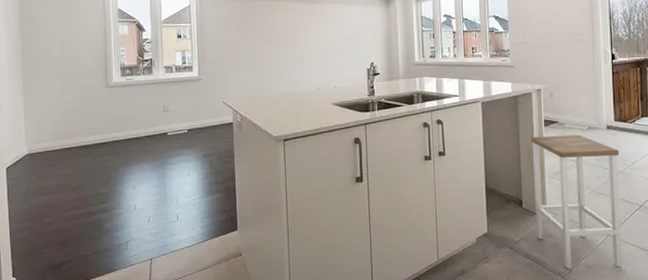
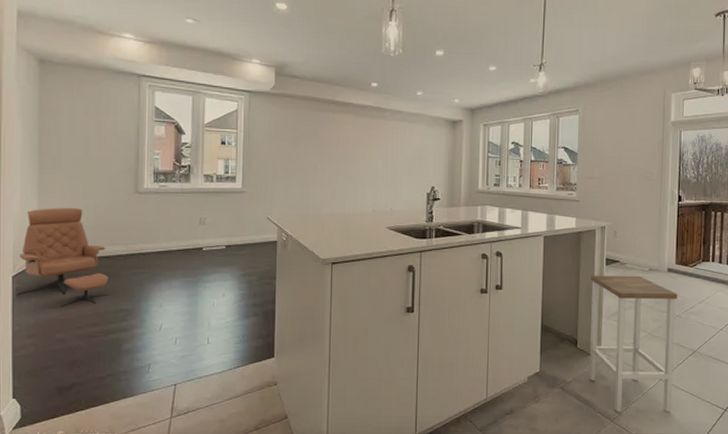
armchair: none [11,104,88,193] -> present [17,208,108,307]

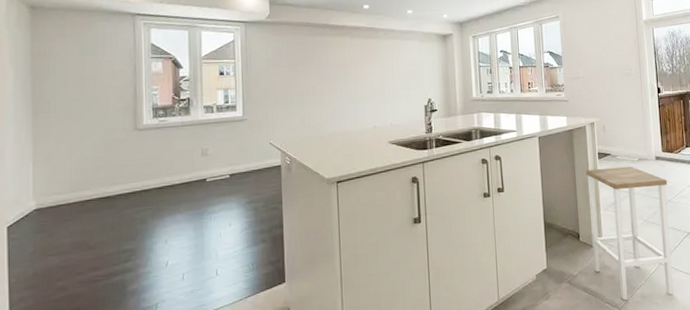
armchair: present [17,208,108,307] -> none [12,151,110,254]

